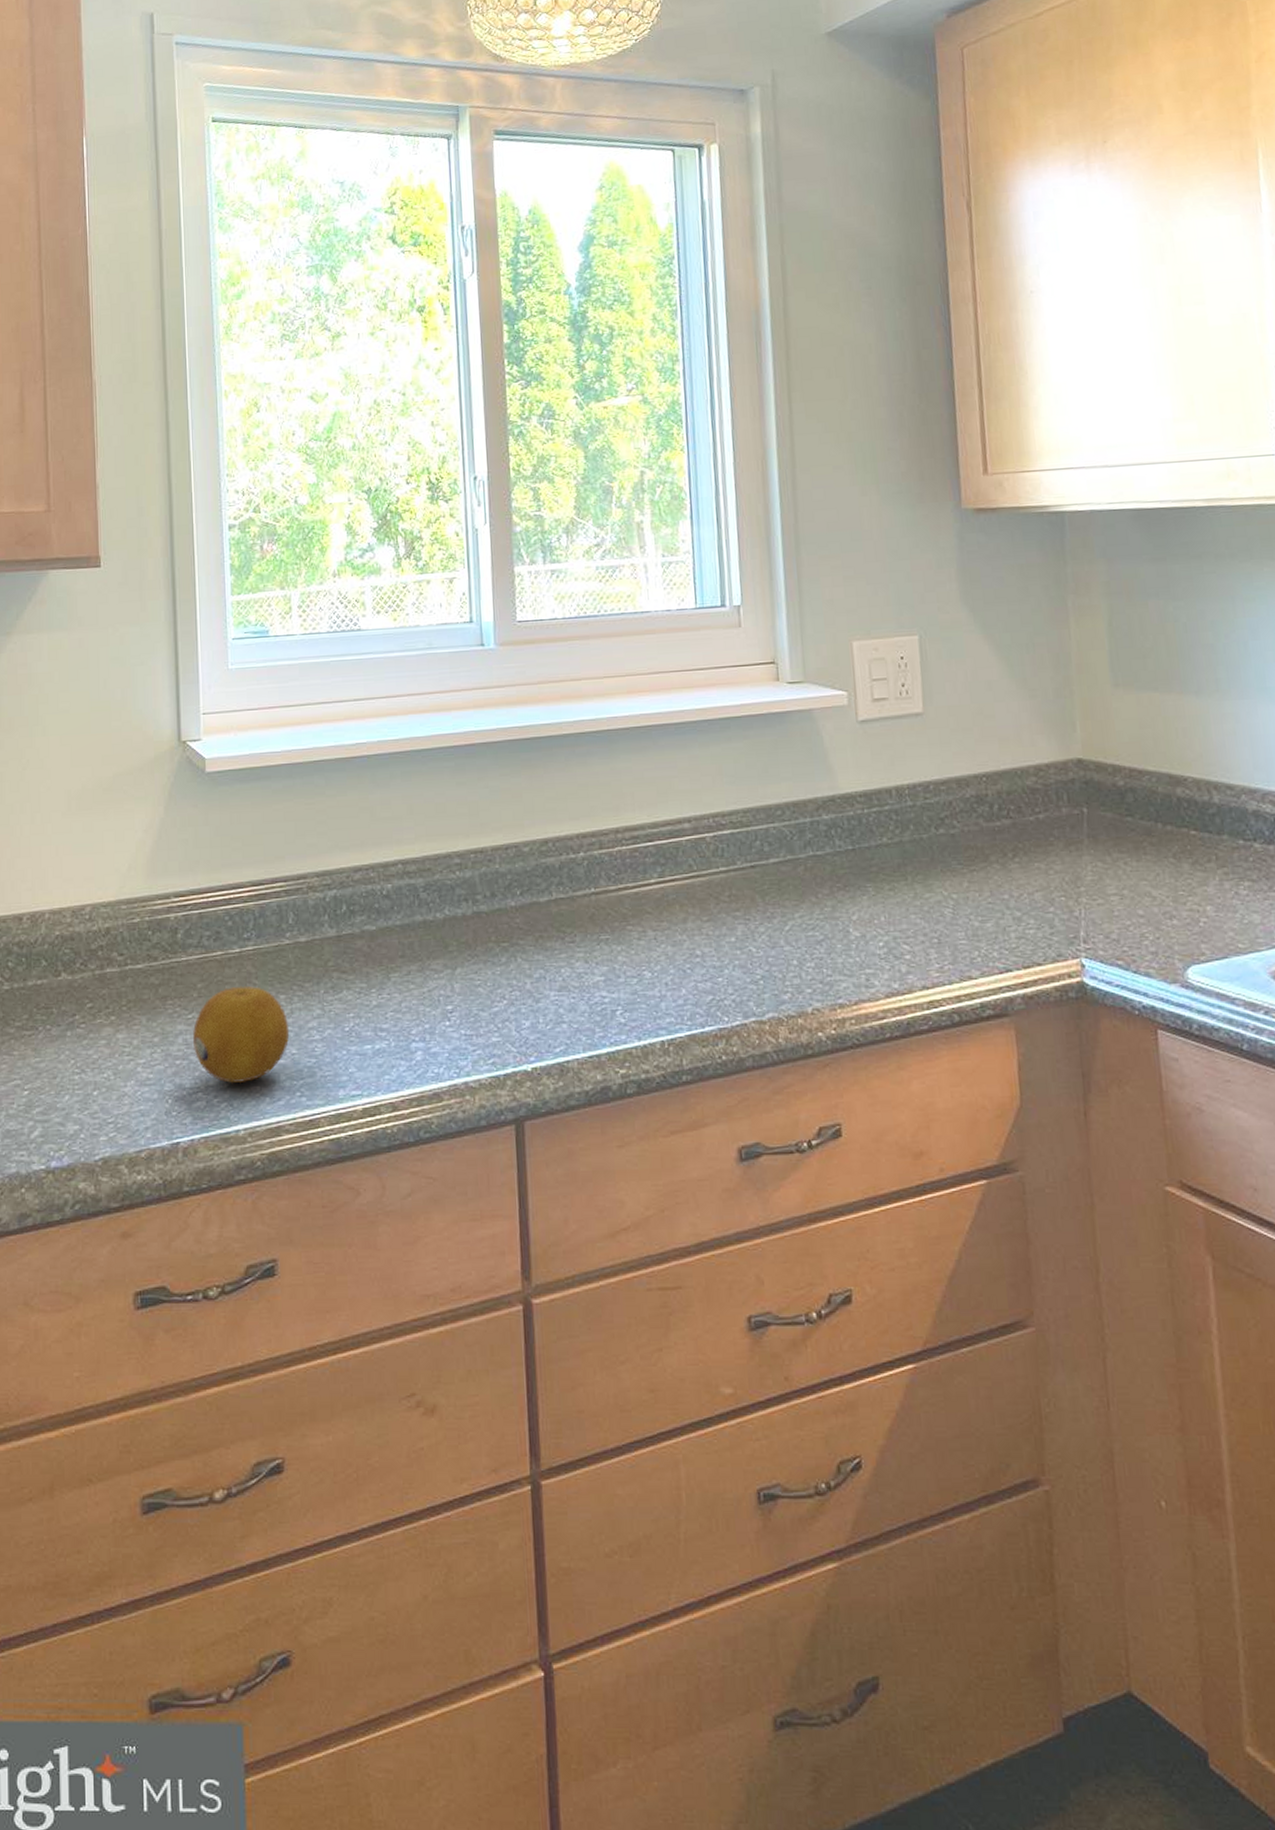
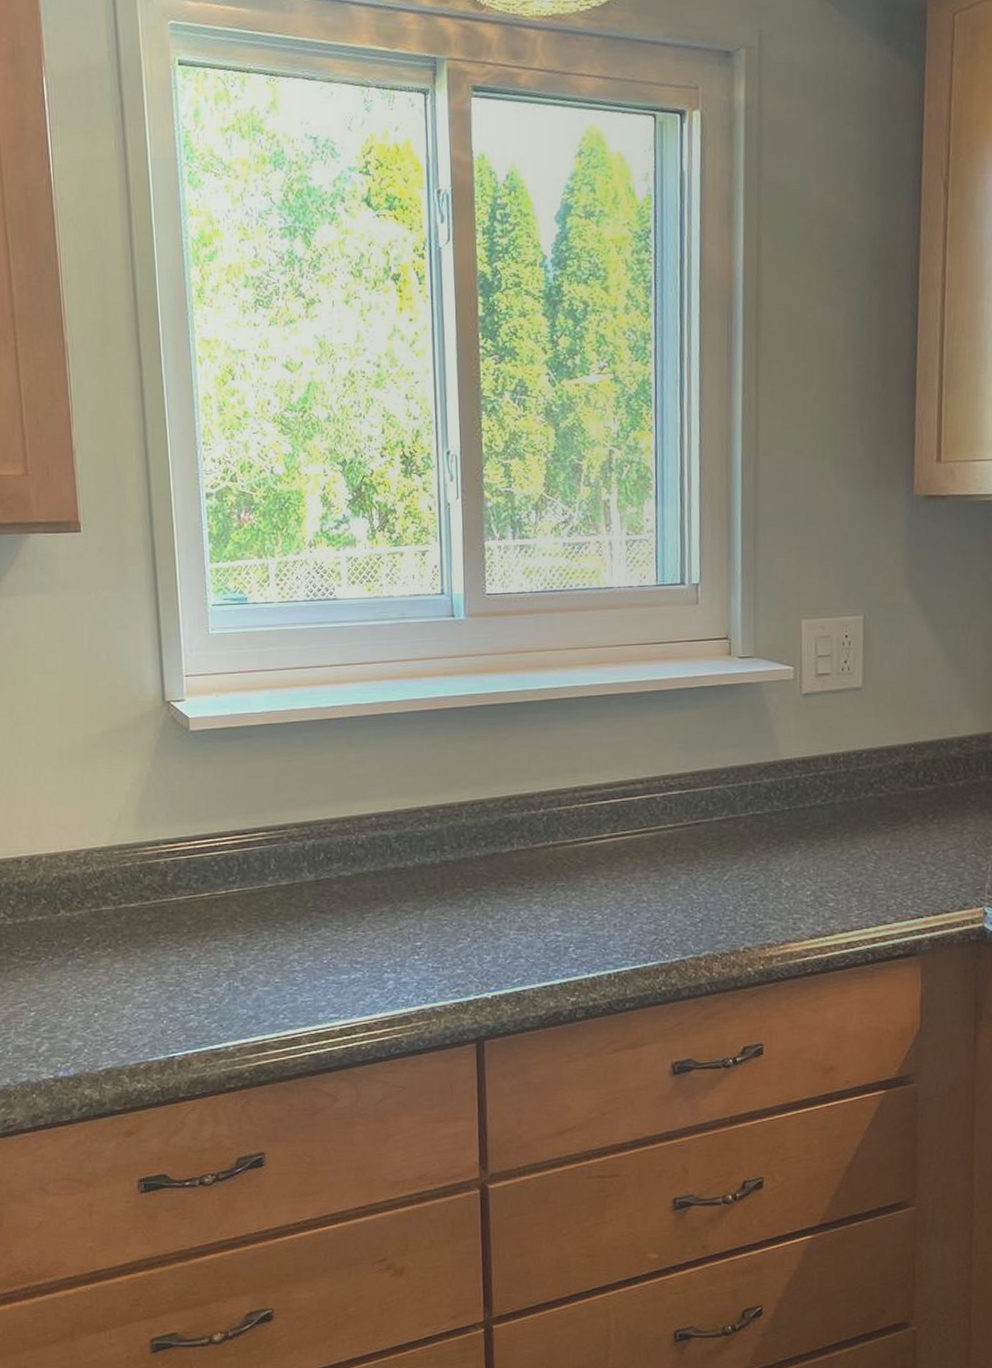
fruit: present [192,985,290,1083] -> none [184,923,273,1007]

